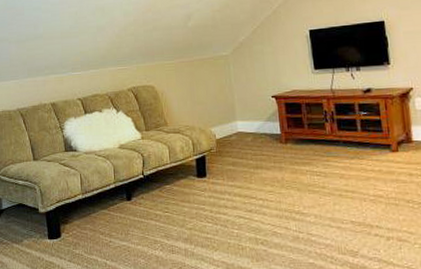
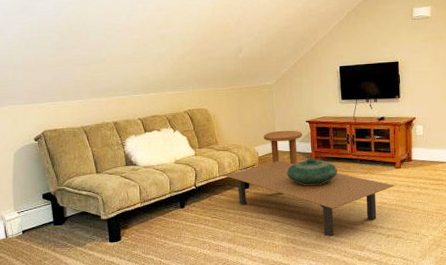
coffee table: none [175,144,392,239] -> present [224,161,395,237]
side table: none [220,107,268,149] -> present [263,130,302,165]
decorative bowl: none [251,140,316,174] -> present [286,158,338,186]

